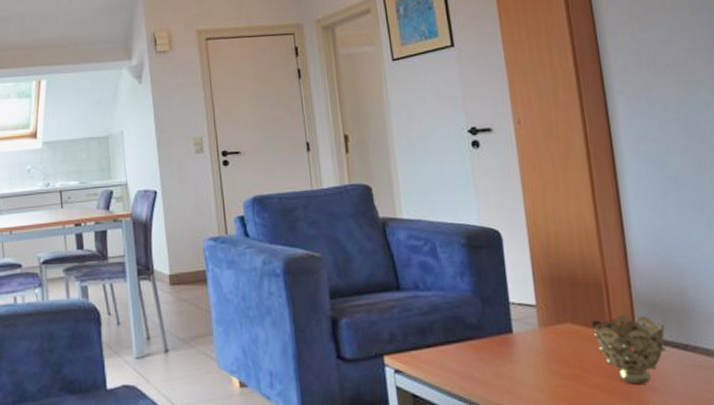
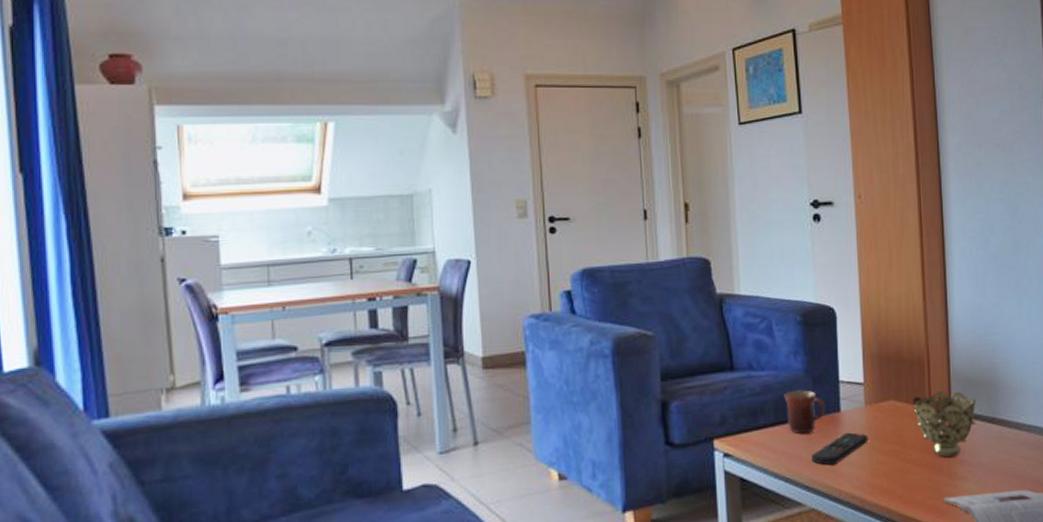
mug: none [452,310,497,354] -> present [784,390,825,434]
remote control: none [484,354,545,386] -> present [811,432,868,465]

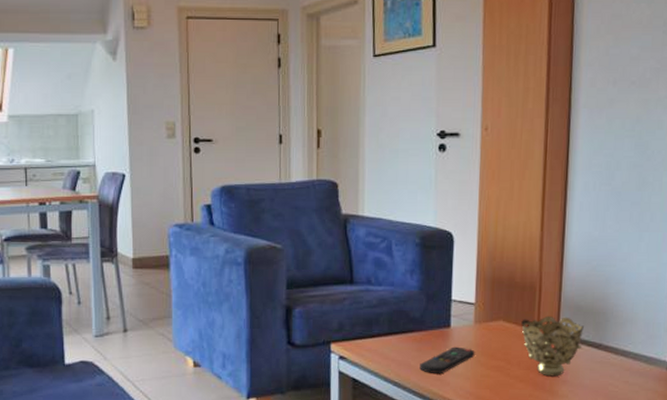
mug: present [784,390,825,434] -> none [398,305,437,345]

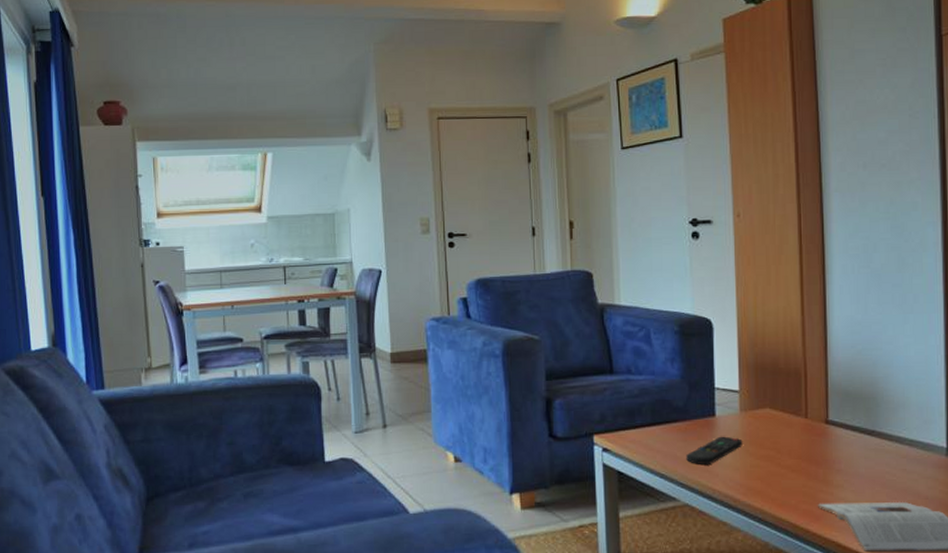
decorative bowl: present [521,315,584,377] -> none [789,402,855,466]

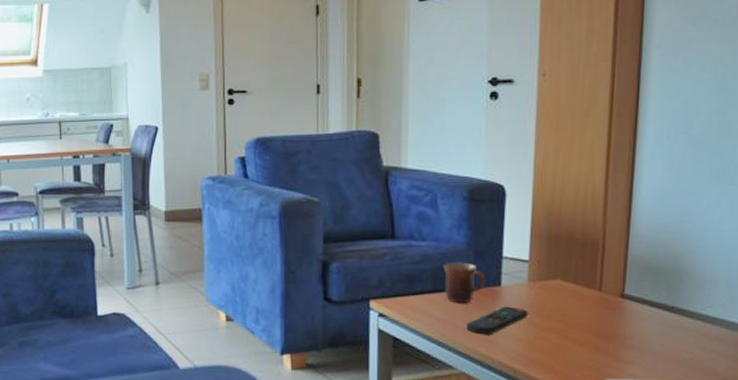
mug: none [660,394,701,435] -> present [443,262,486,303]

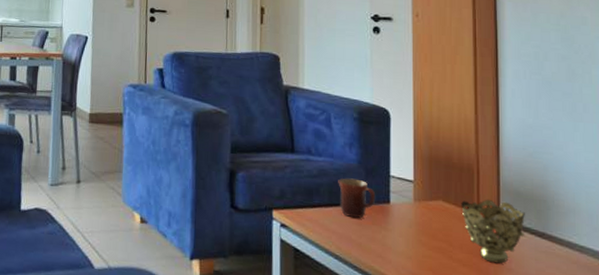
remote control: present [466,306,528,335] -> none [360,223,416,251]
decorative bowl: none [581,274,654,341] -> present [461,199,525,264]

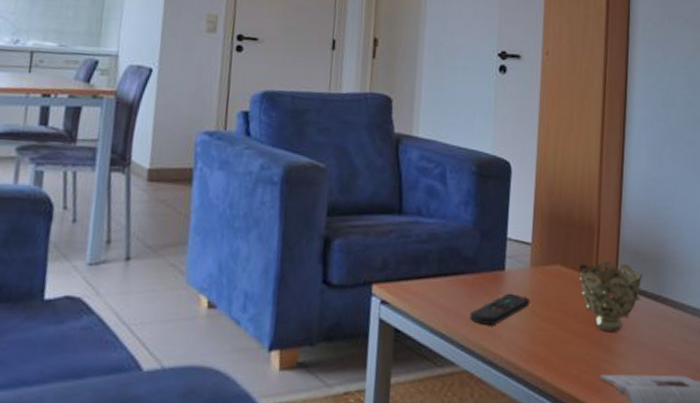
mug: present [338,178,376,218] -> none [449,242,490,290]
remote control: none [360,223,416,251] -> present [470,293,530,326]

